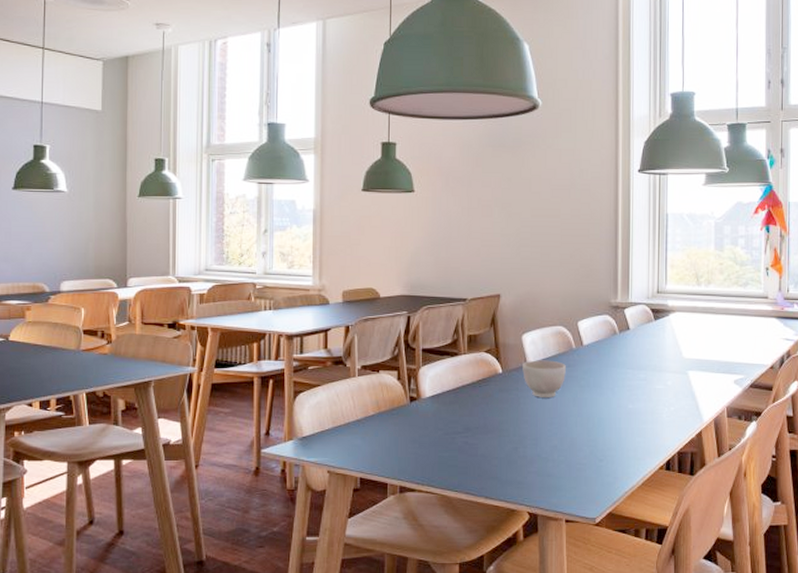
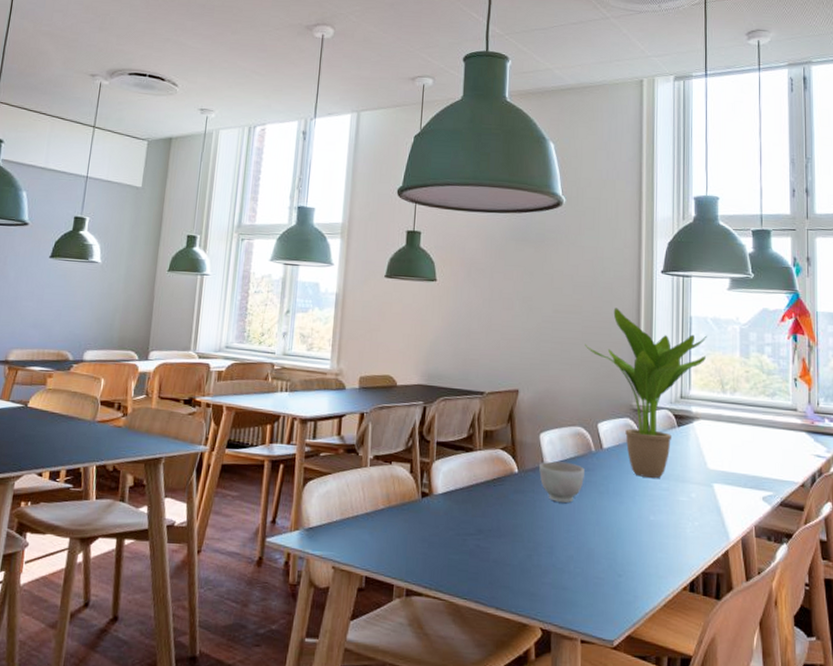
potted plant: none [564,209,683,370] -> present [585,308,707,479]

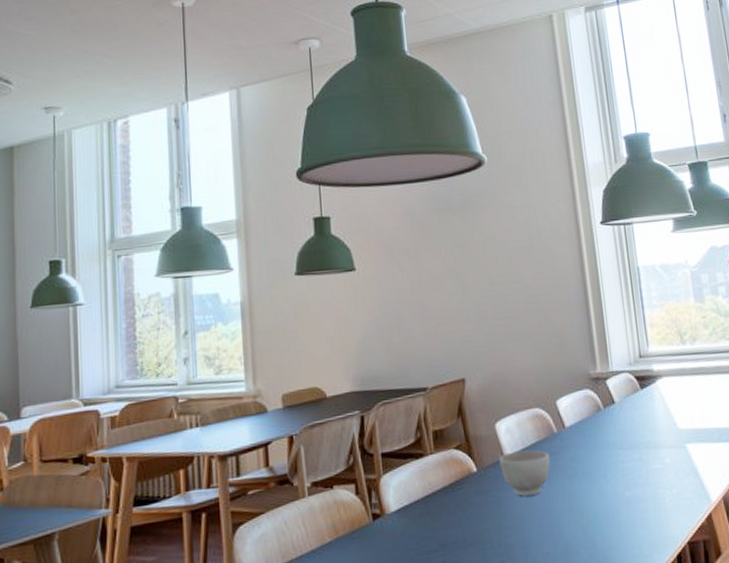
potted plant: present [585,308,707,479] -> none [530,269,661,451]

